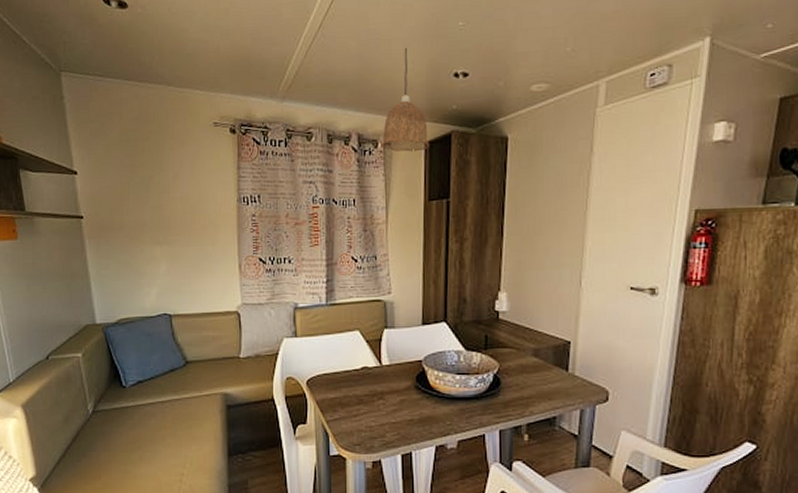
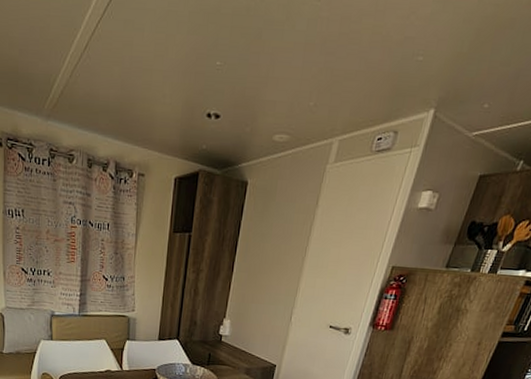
pendant lamp: present [380,48,430,152] -> none [135,81,179,186]

